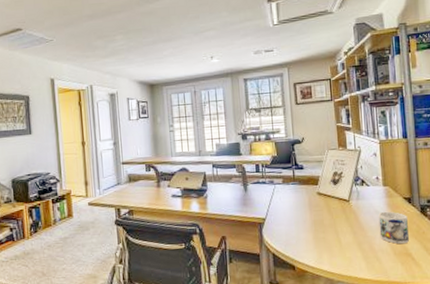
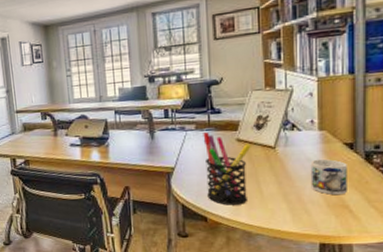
pen holder: none [289,186,330,254] -> present [203,132,251,205]

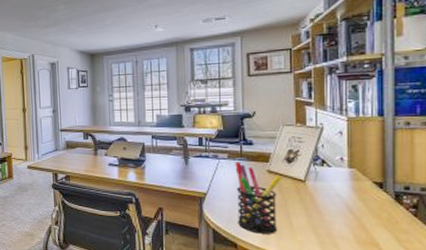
mug: present [310,158,347,195] -> none [340,195,377,233]

